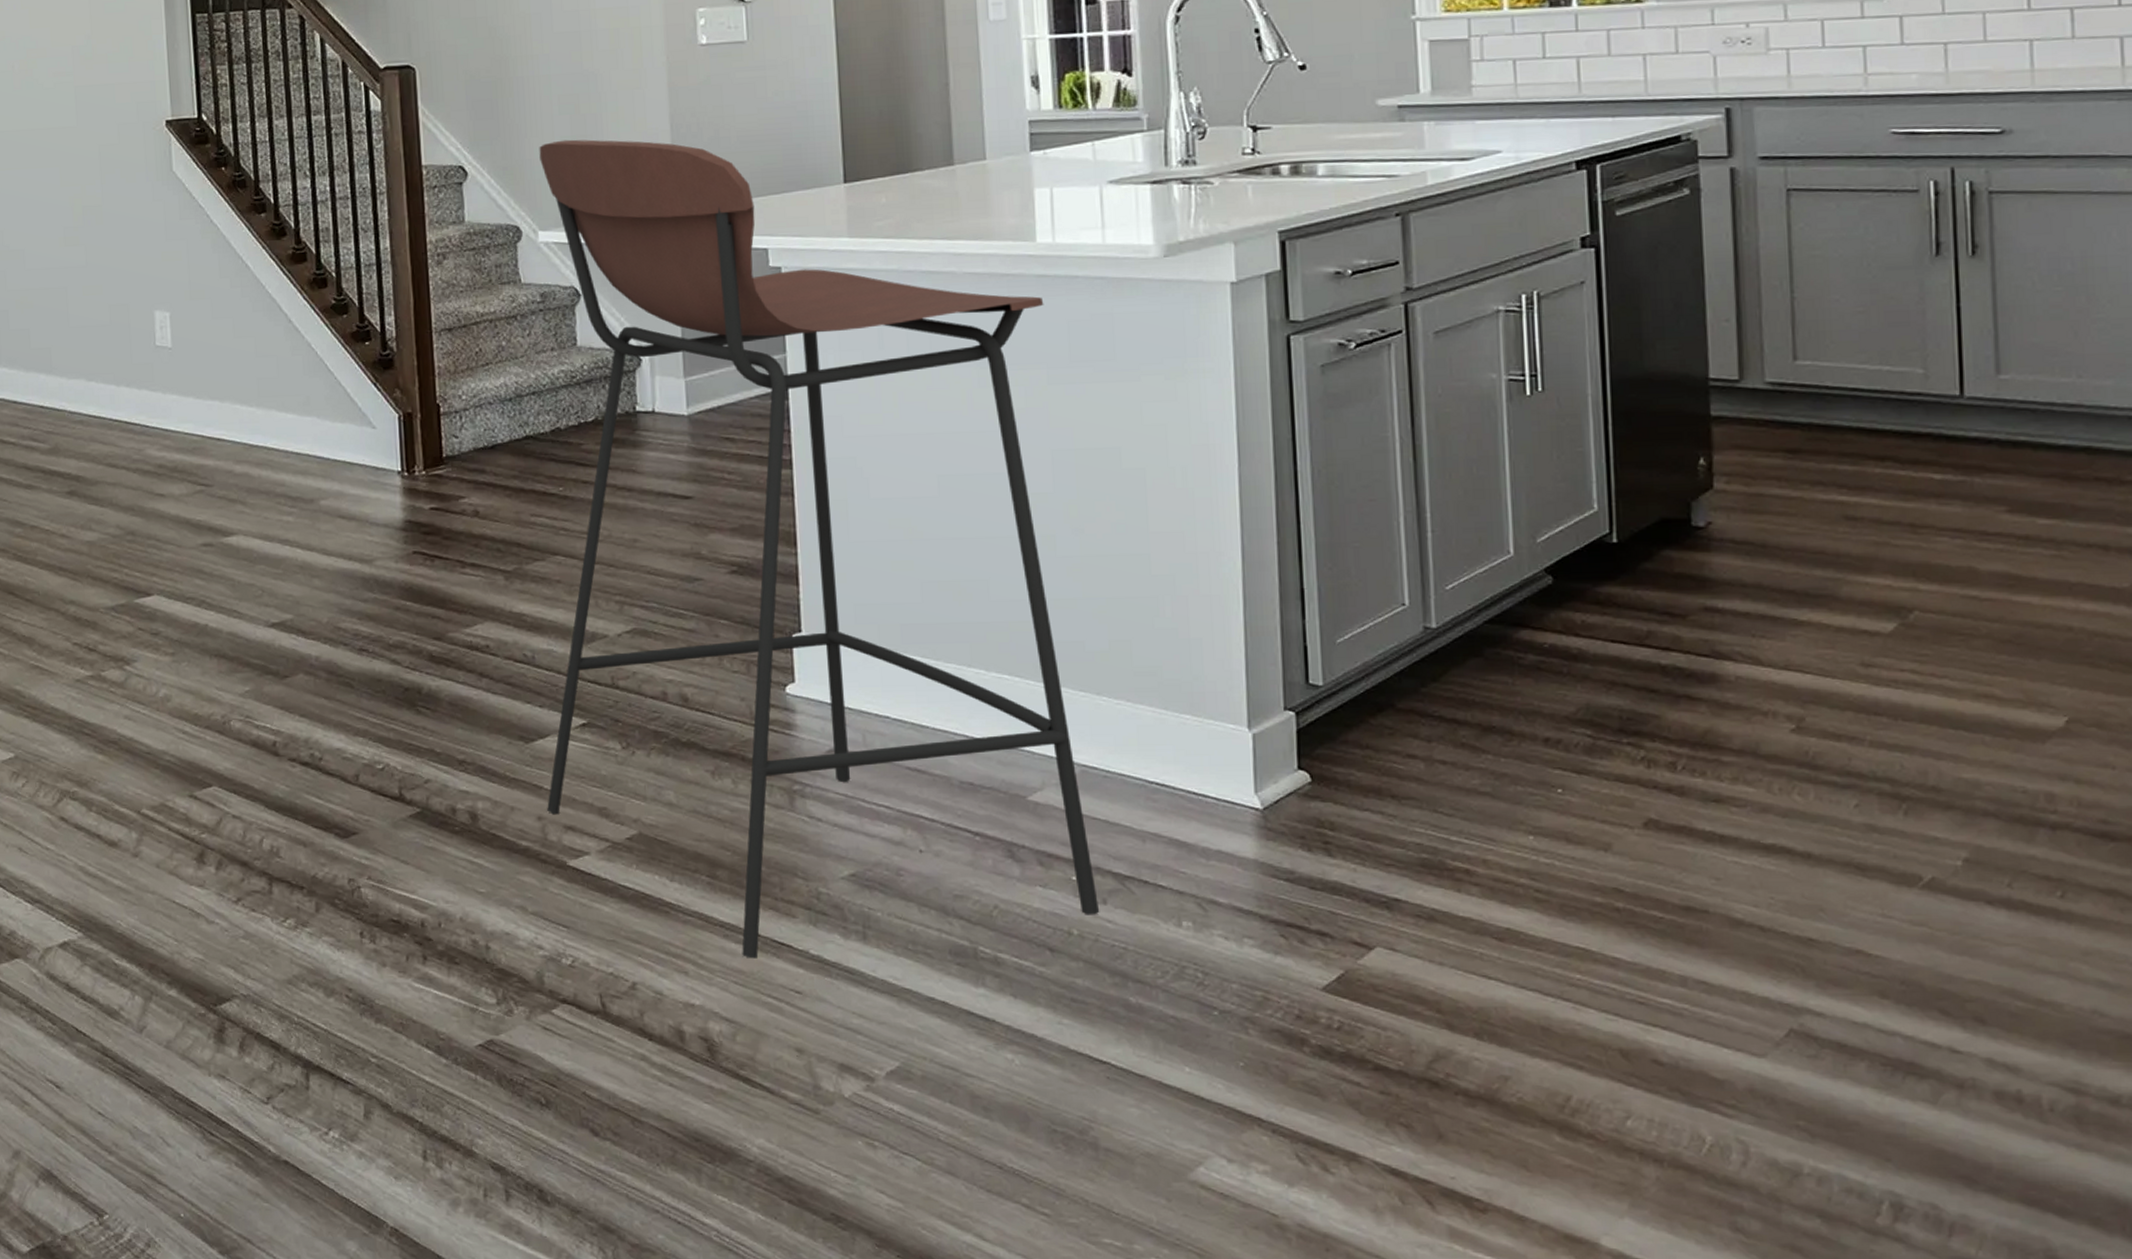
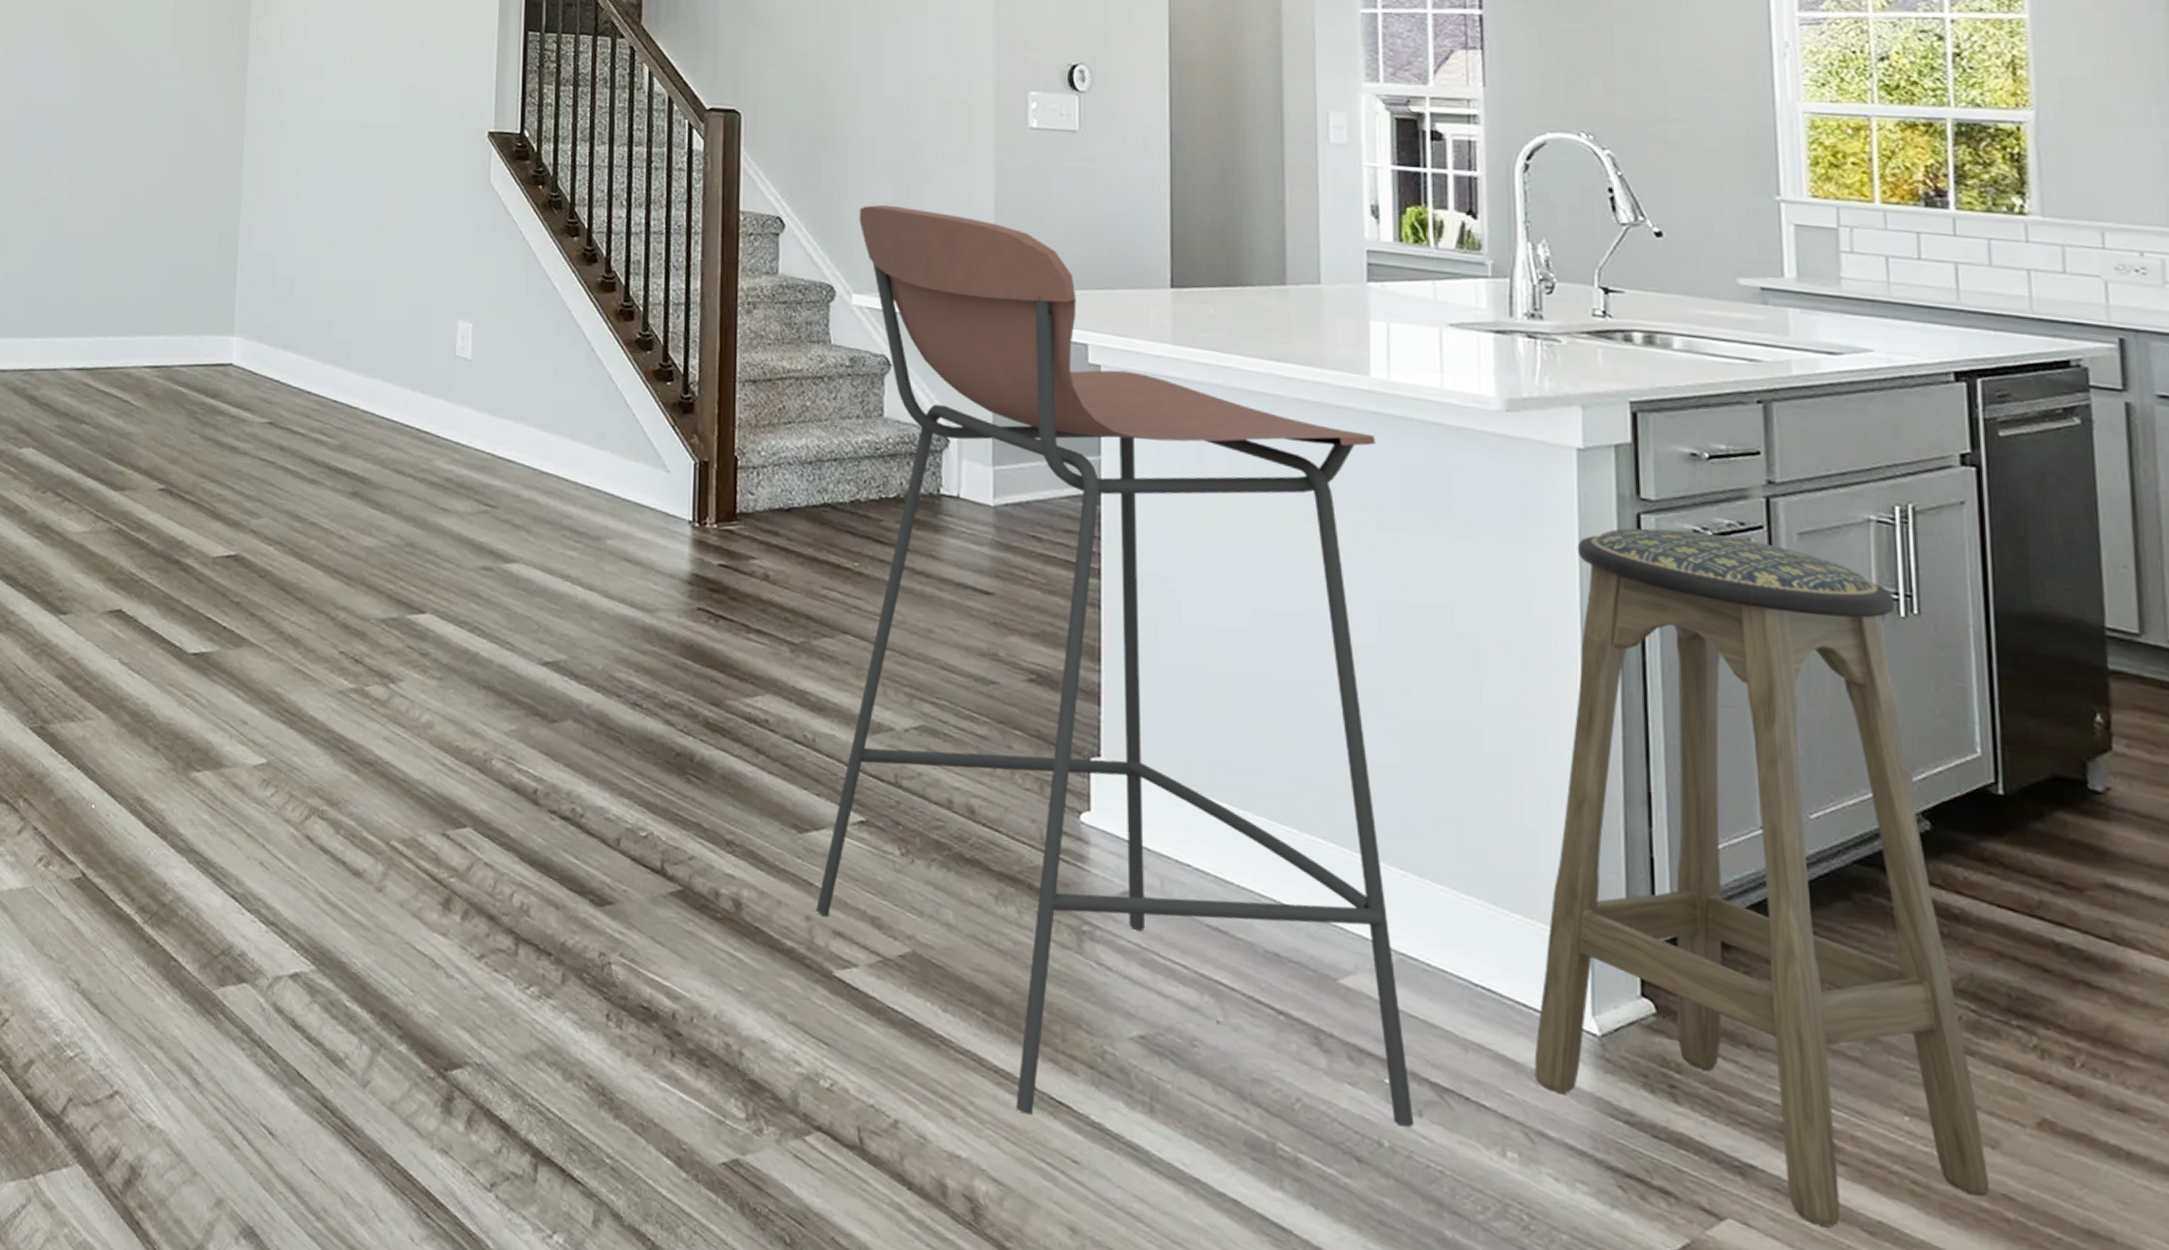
stool: none [1204,344,1602,940] -> present [1534,528,1989,1227]

